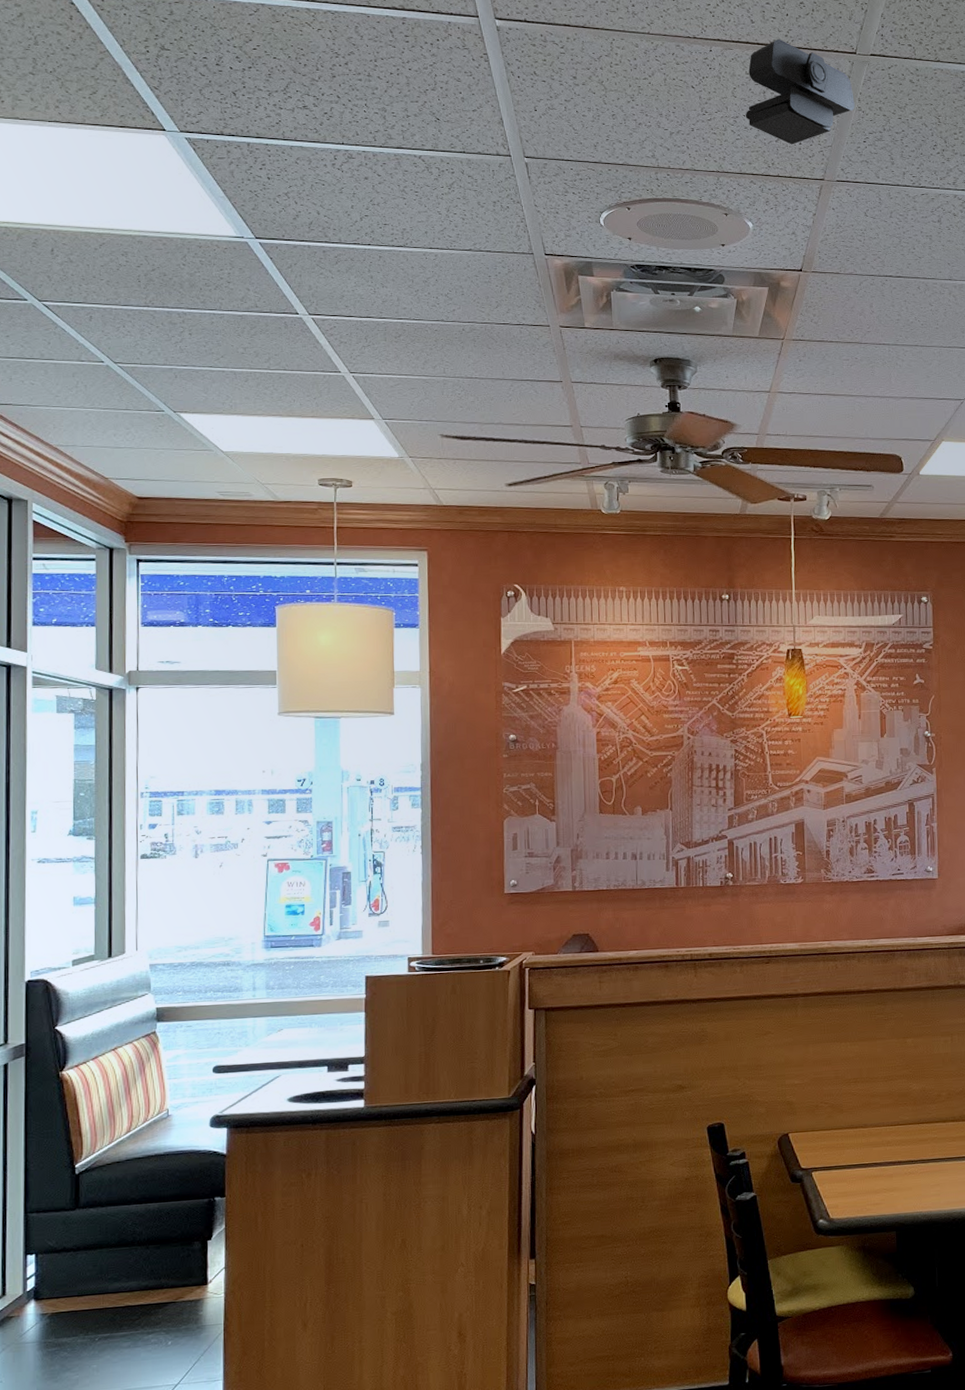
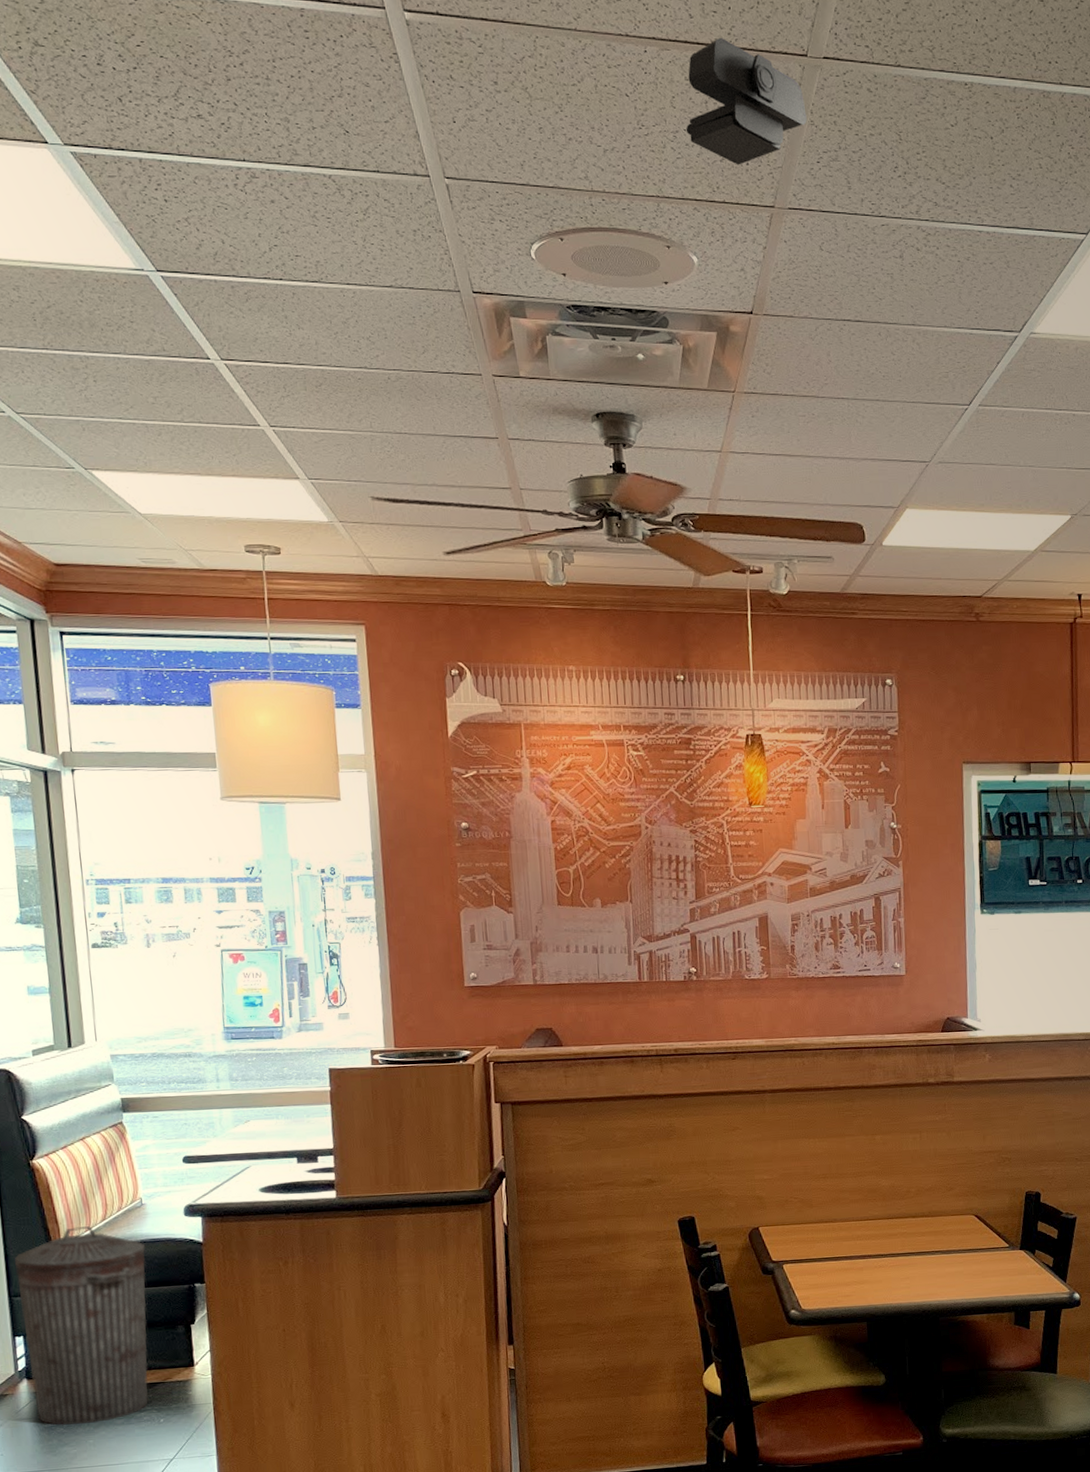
trash can: none [33,1138,168,1350] -> present [14,1225,149,1426]

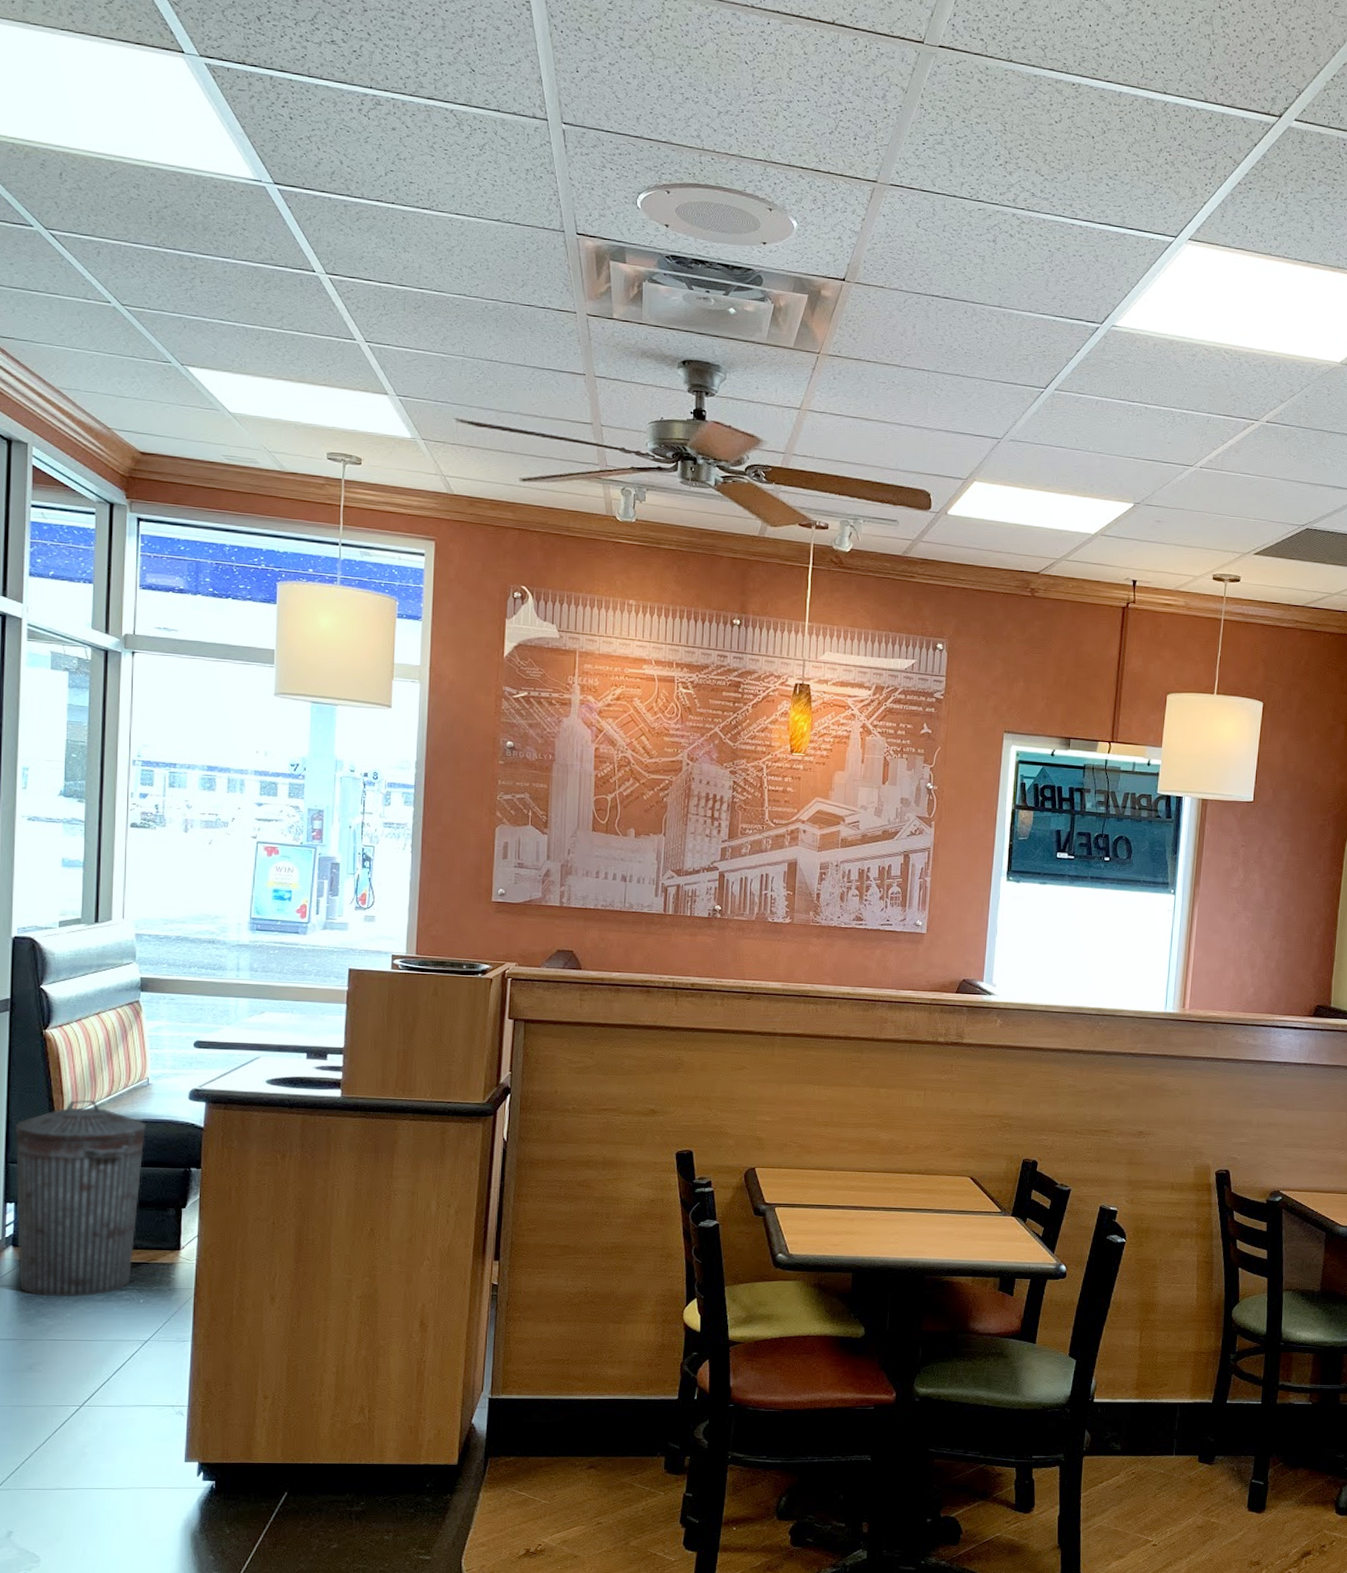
security camera: present [686,37,807,165] -> none [799,17,917,139]

